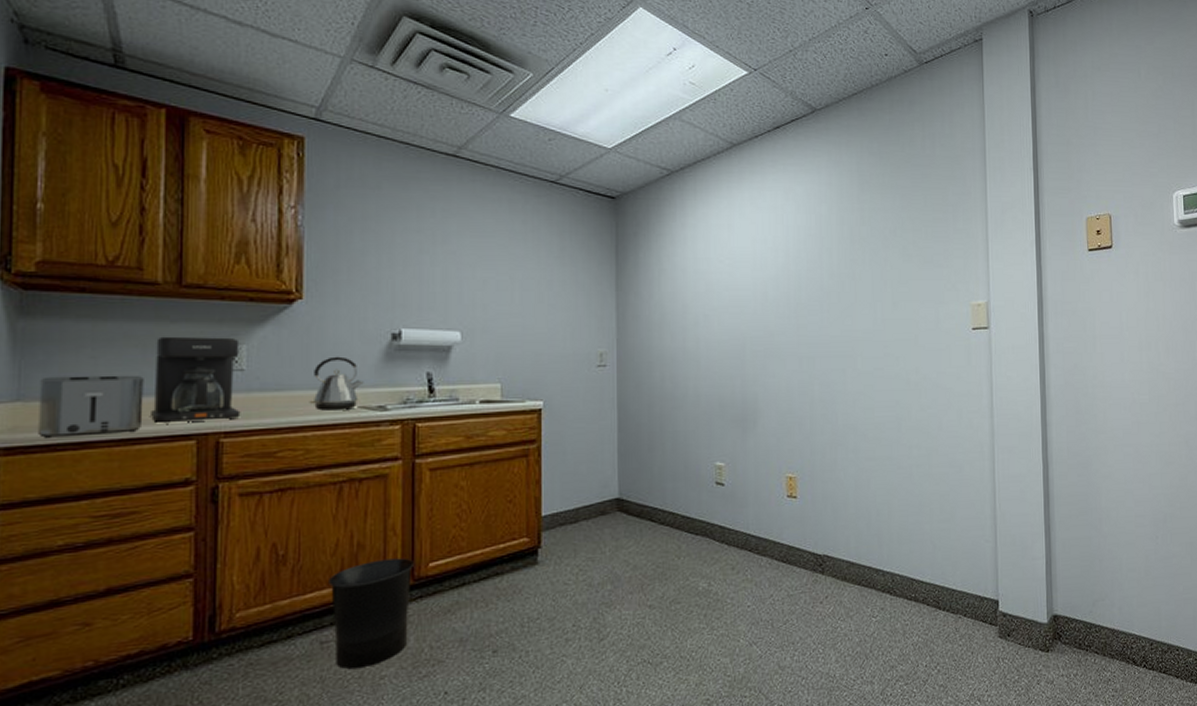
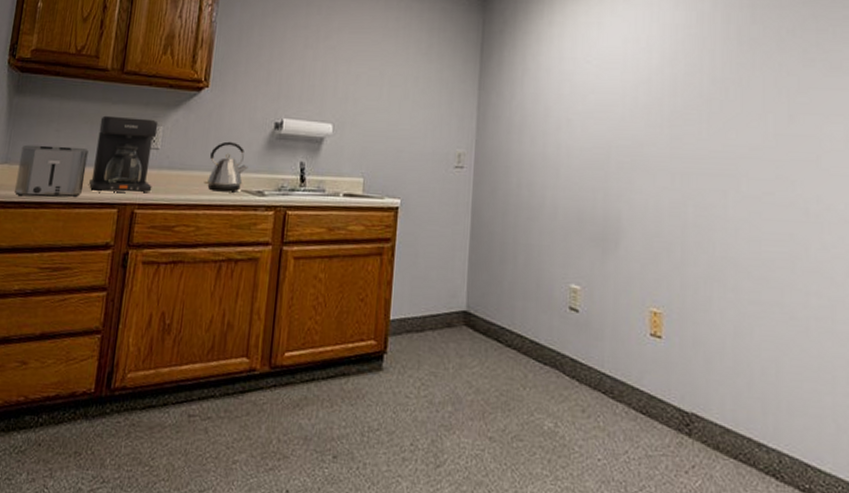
waste bin: present [327,558,415,669] -> none [198,341,273,448]

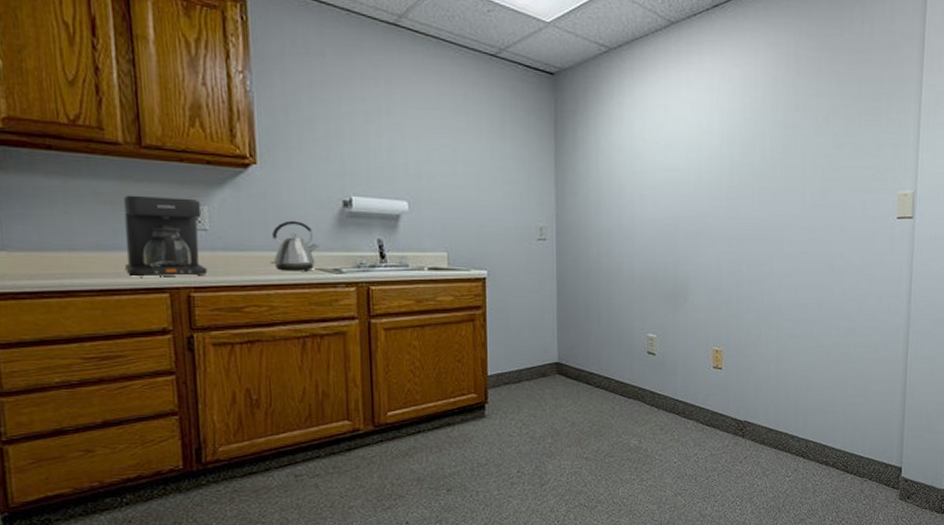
toaster: present [14,144,88,198] -> none [20,229,119,287]

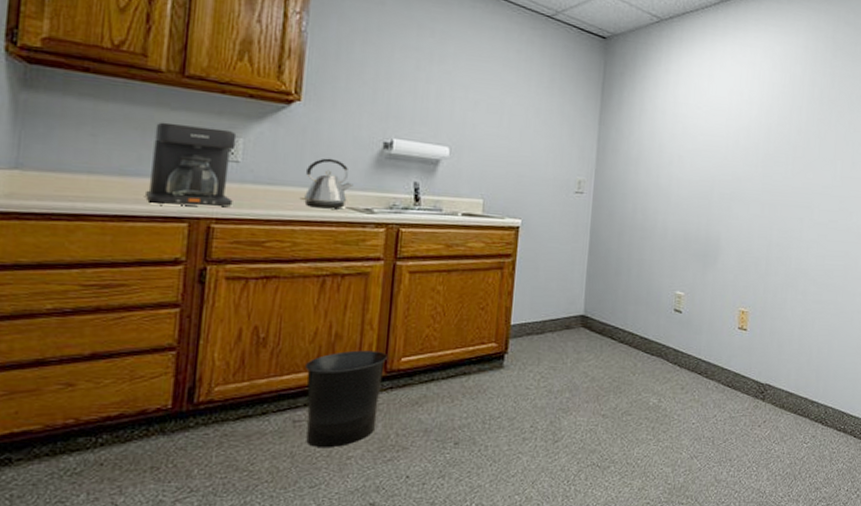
waste bin: none [297,406,375,499] -> present [304,350,389,447]

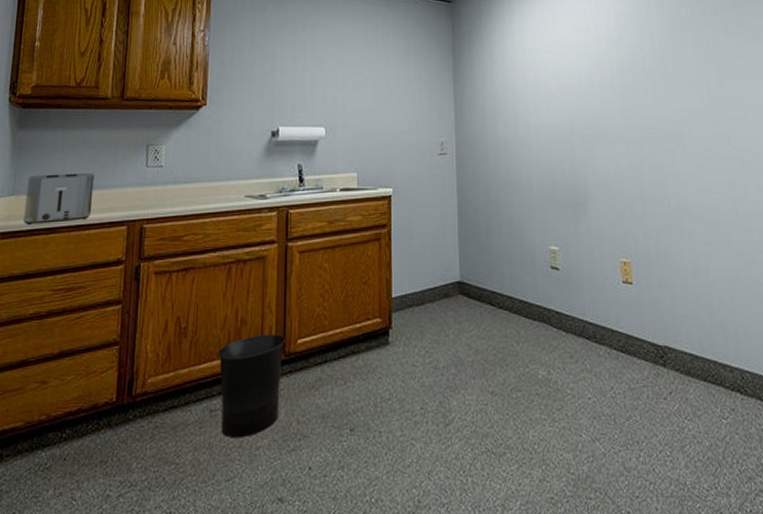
toaster: none [34,148,141,211] -> present [24,172,94,226]
coffee maker: present [145,122,237,208] -> none [97,139,161,213]
kettle: present [299,158,354,209] -> none [208,152,250,200]

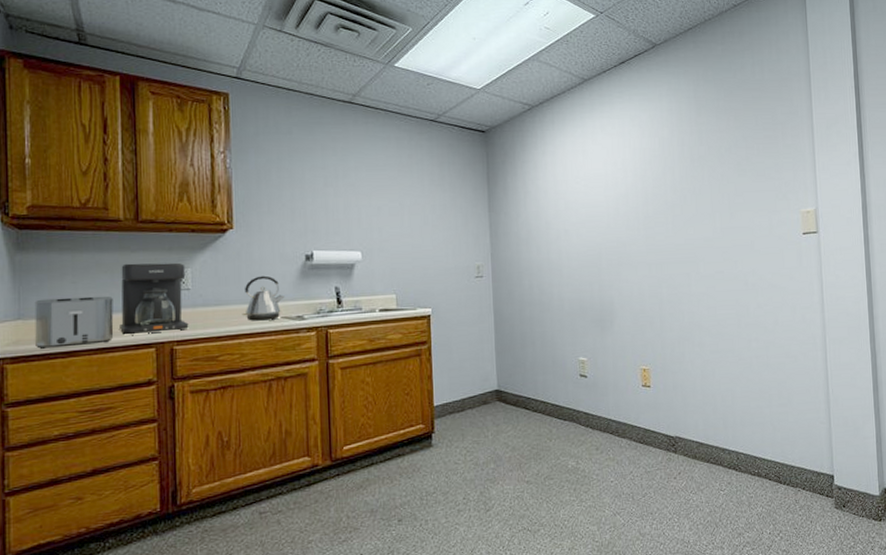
coffee maker: none [97,139,161,213] -> present [120,263,189,335]
kettle: none [208,152,250,200] -> present [242,275,285,321]
waste bin: present [217,334,286,437] -> none [263,442,332,535]

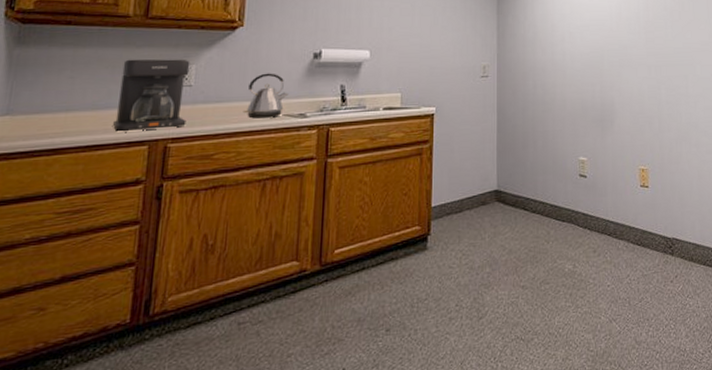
toaster: present [34,296,114,350] -> none [20,91,110,147]

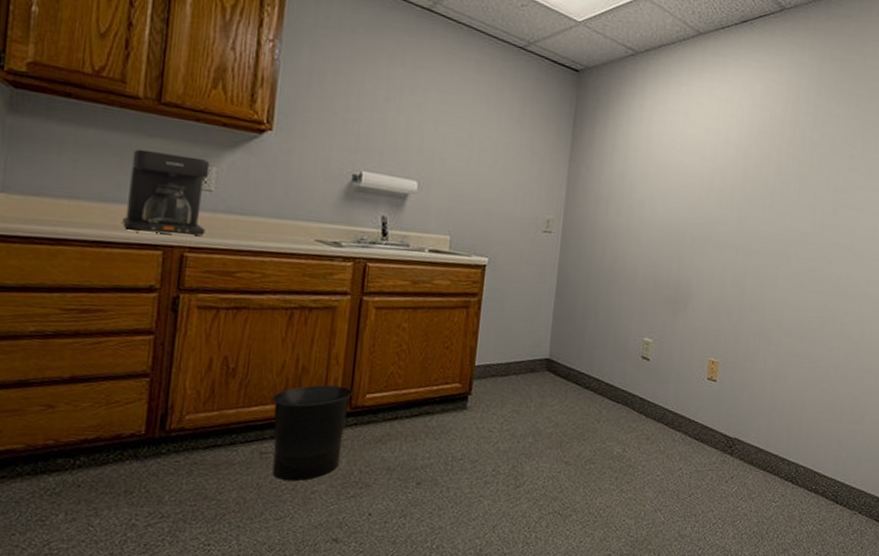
kettle: present [243,73,289,119] -> none [269,189,323,242]
waste bin: none [247,245,323,348] -> present [271,384,354,481]

